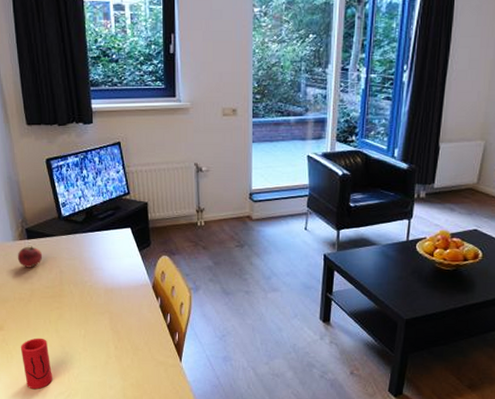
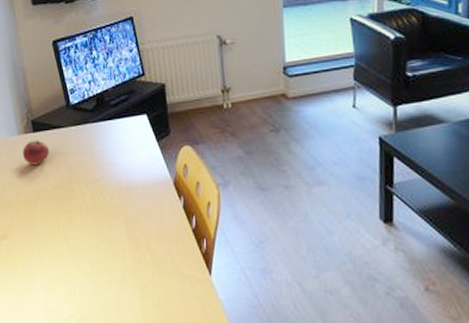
cup: present [20,338,53,389] -> none [25,247,62,310]

